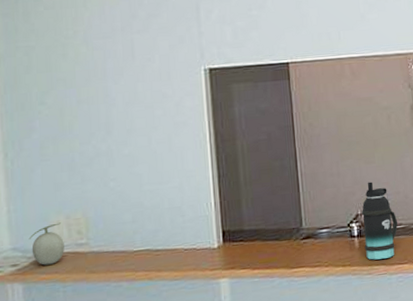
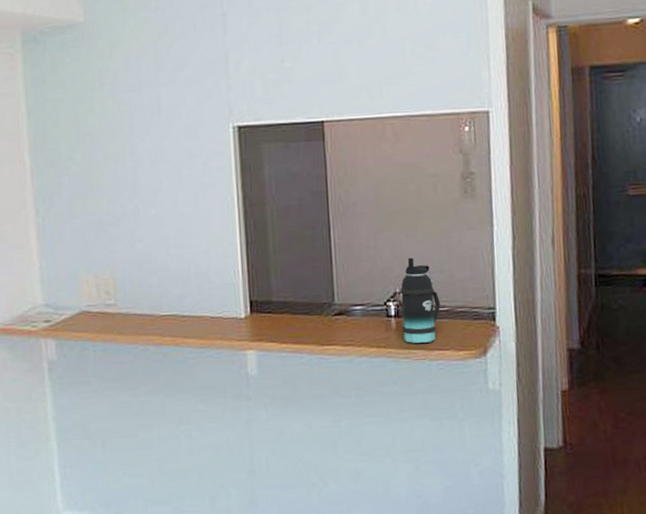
fruit: present [28,222,64,265] -> none [60,282,94,323]

